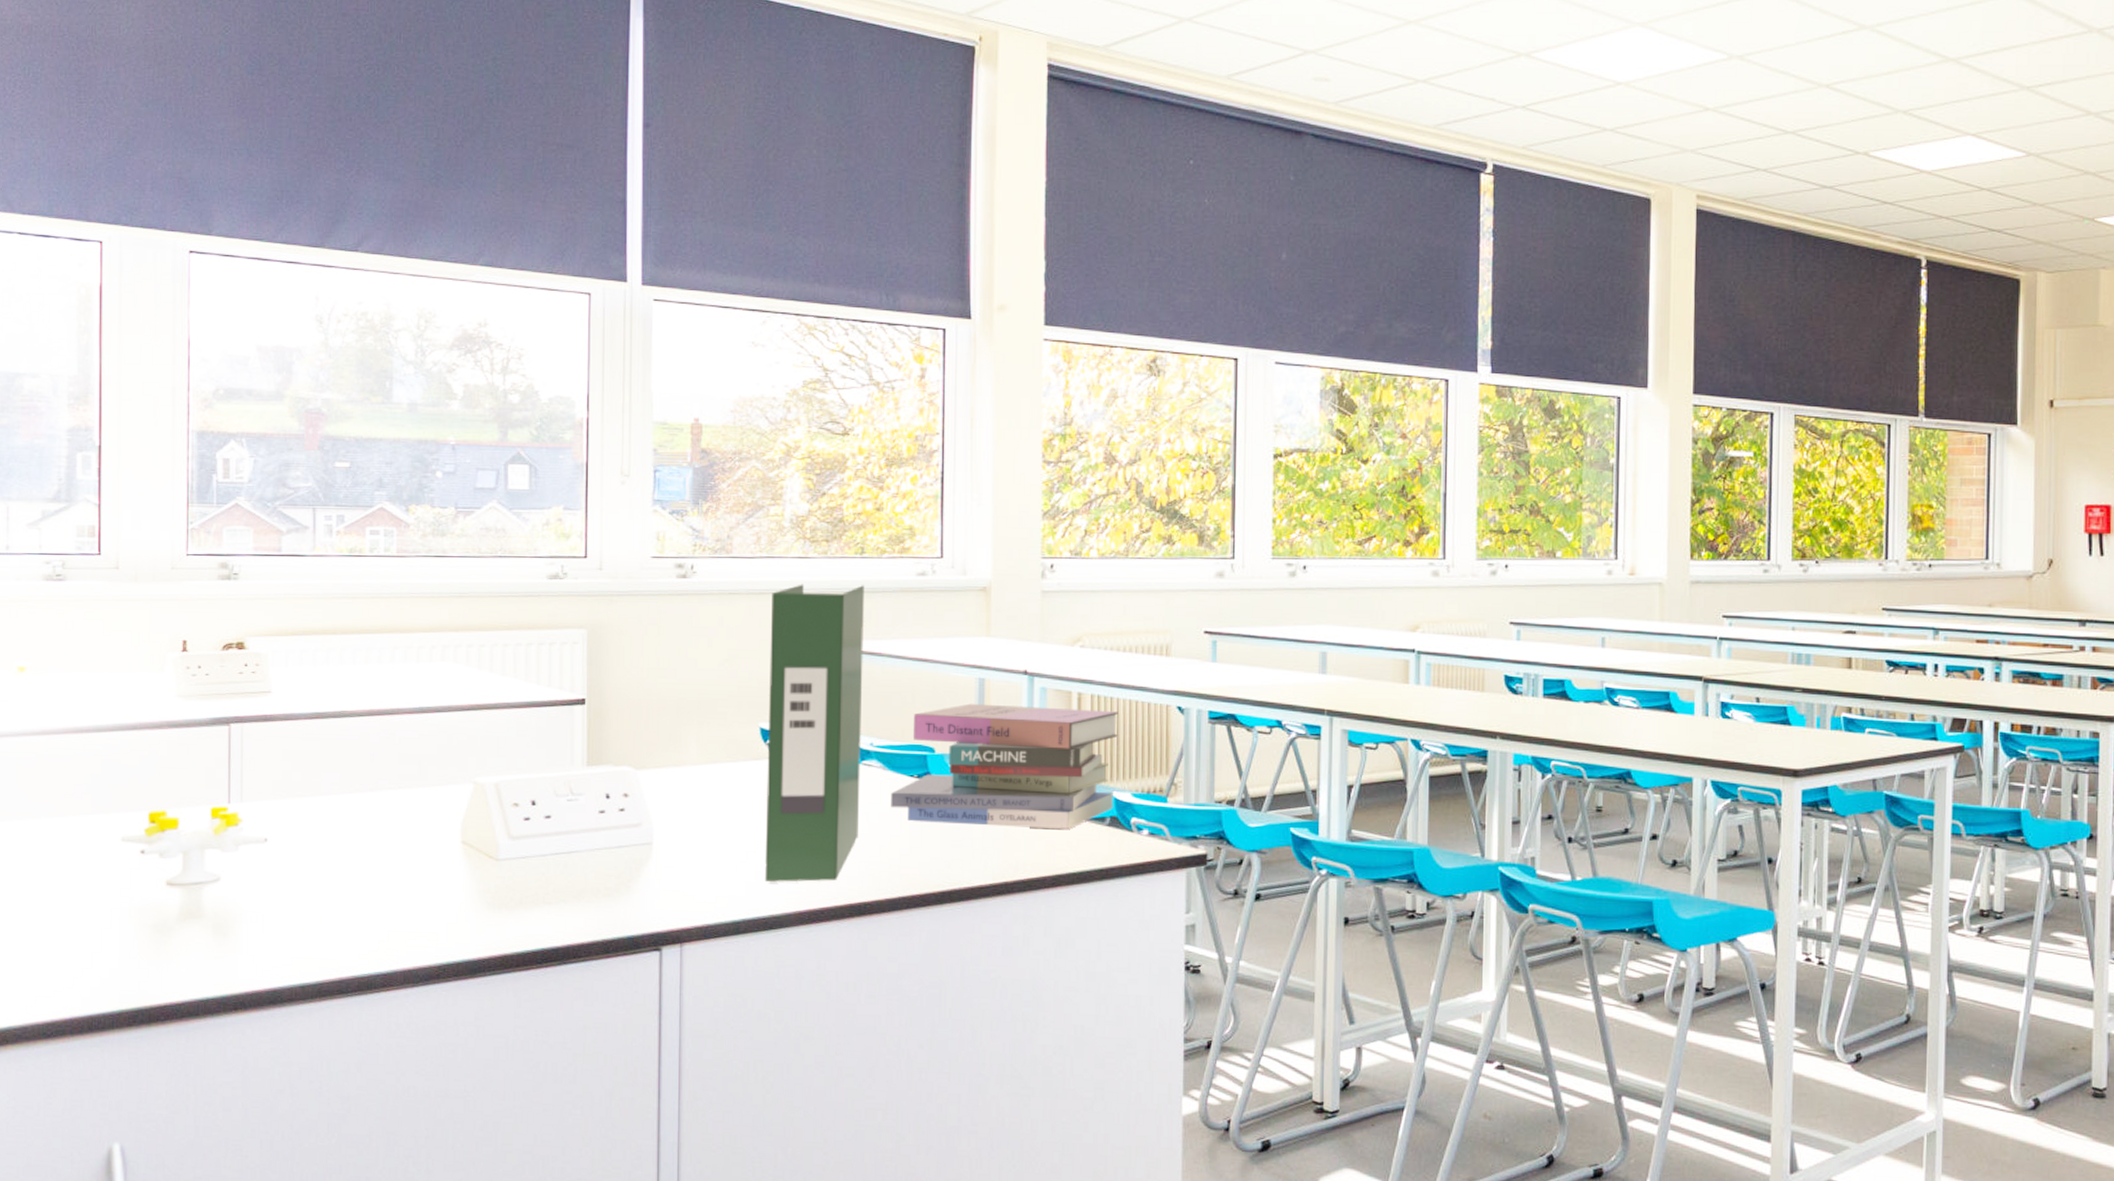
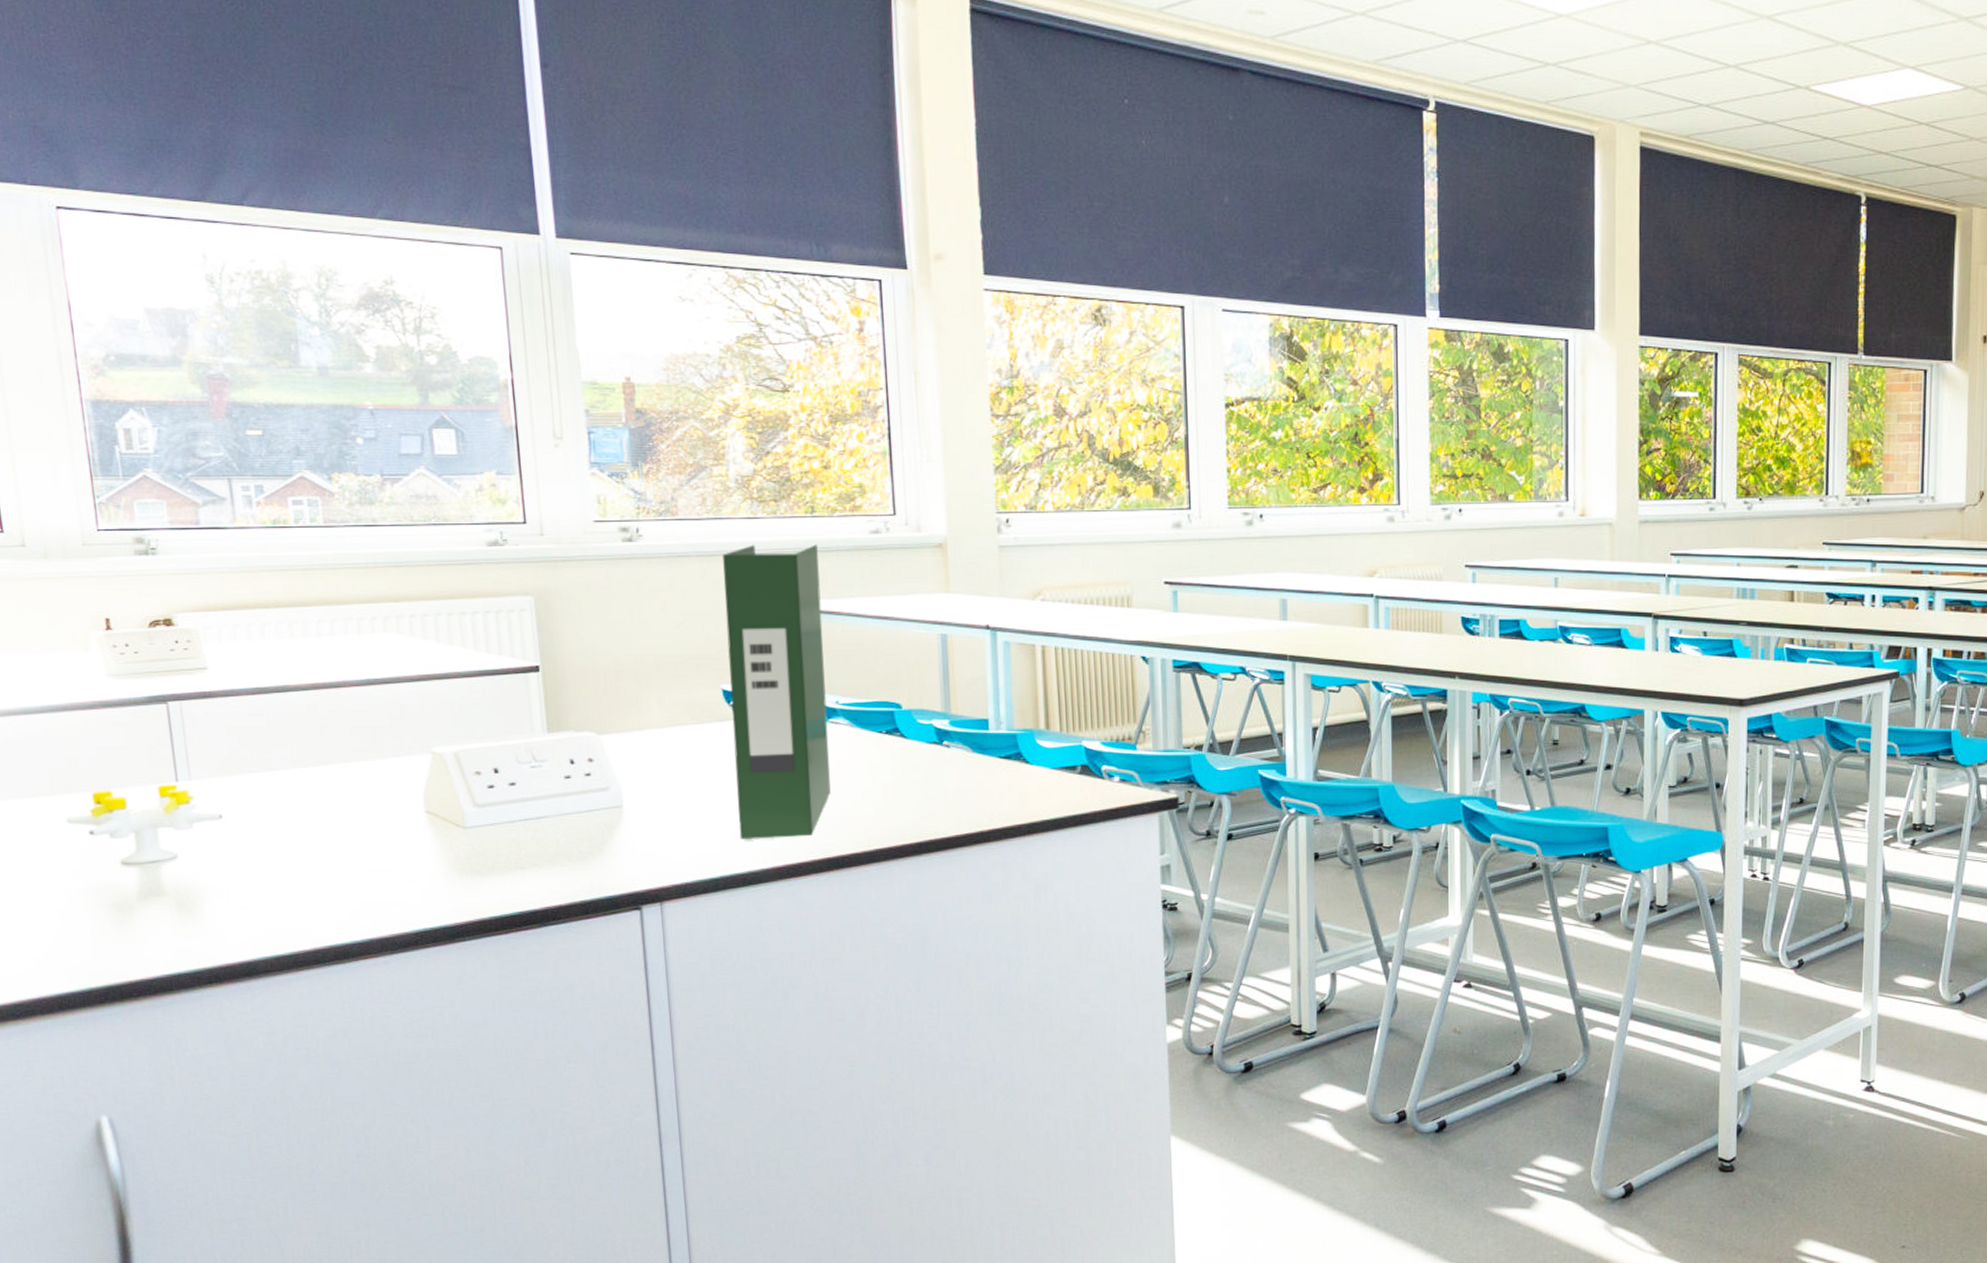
books: present [891,703,1118,829] -> none [860,659,1084,778]

